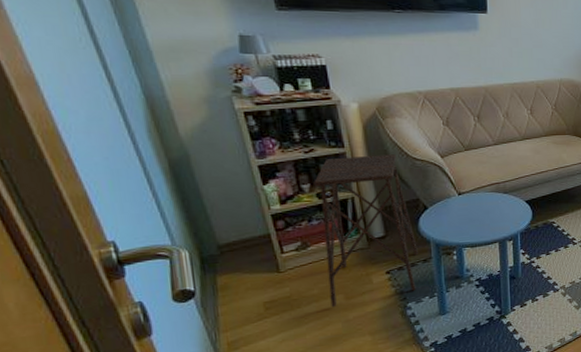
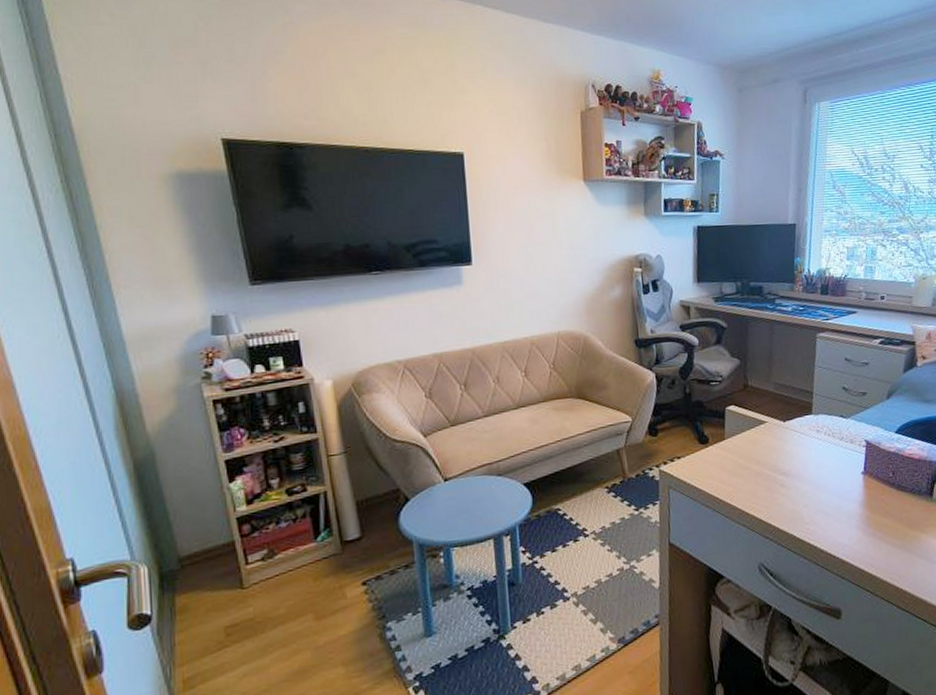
side table: present [314,154,419,308] -> none [283,436,400,631]

